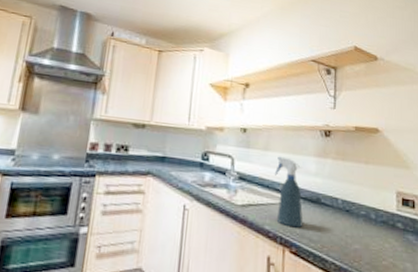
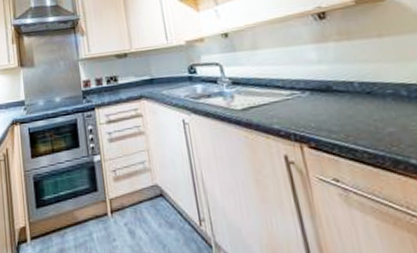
spray bottle: present [275,156,303,228] -> none [269,51,318,122]

